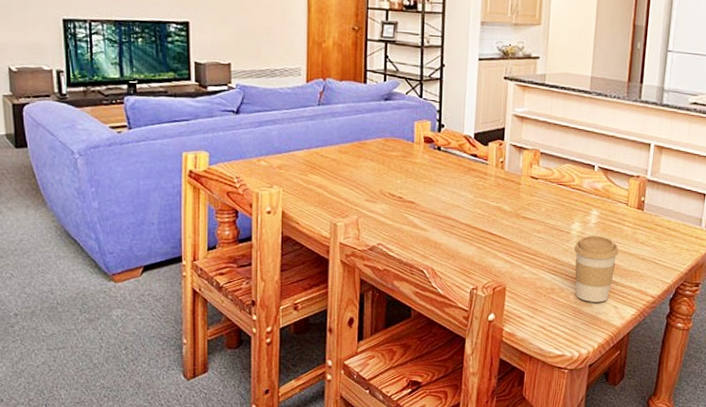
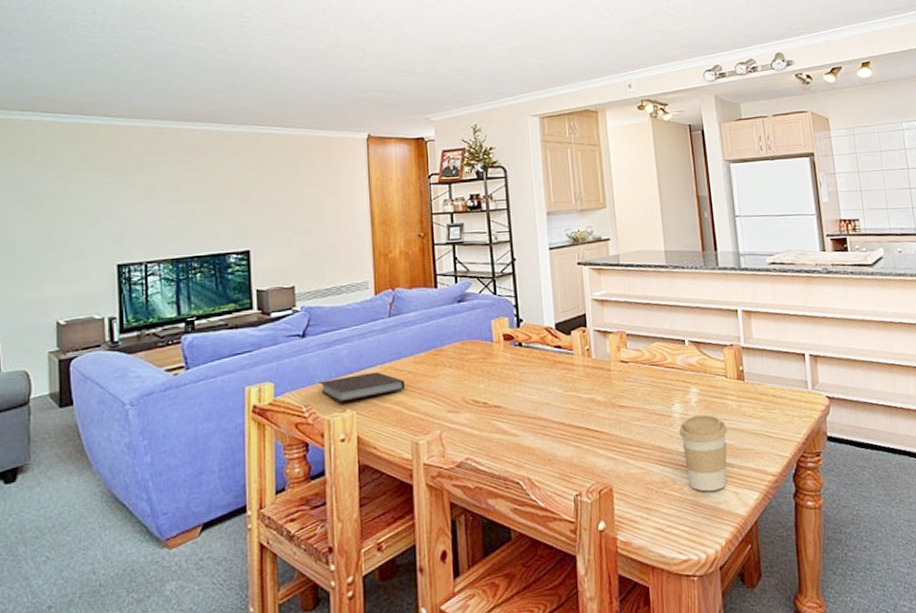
notebook: none [249,155,329,179] -> present [318,372,406,403]

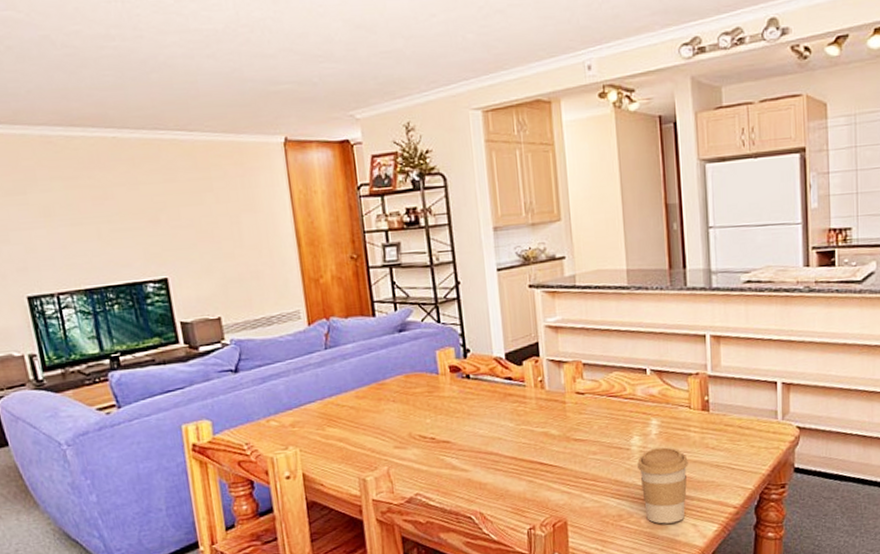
notebook: present [318,372,406,403] -> none [257,408,349,440]

